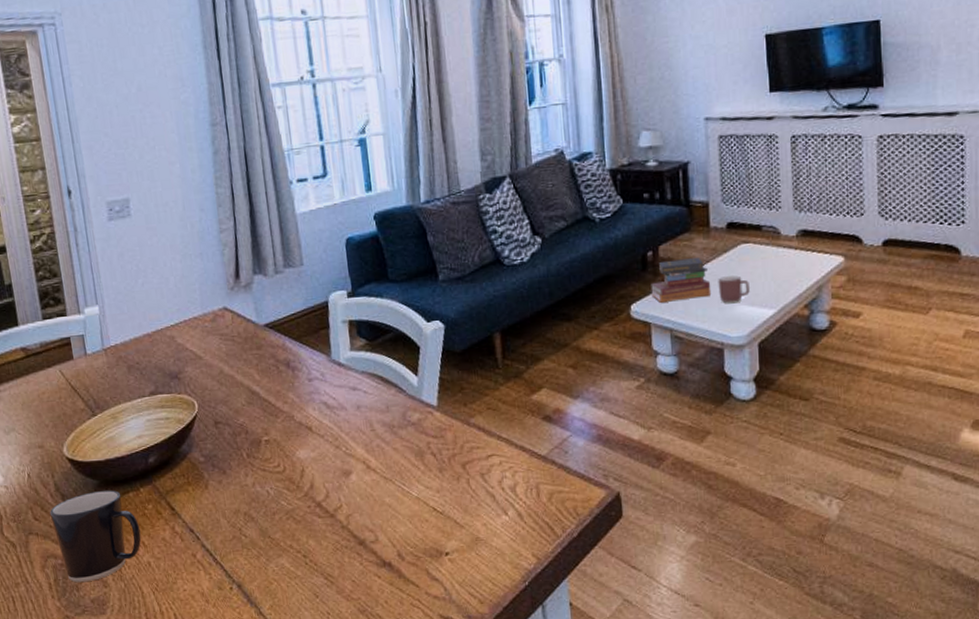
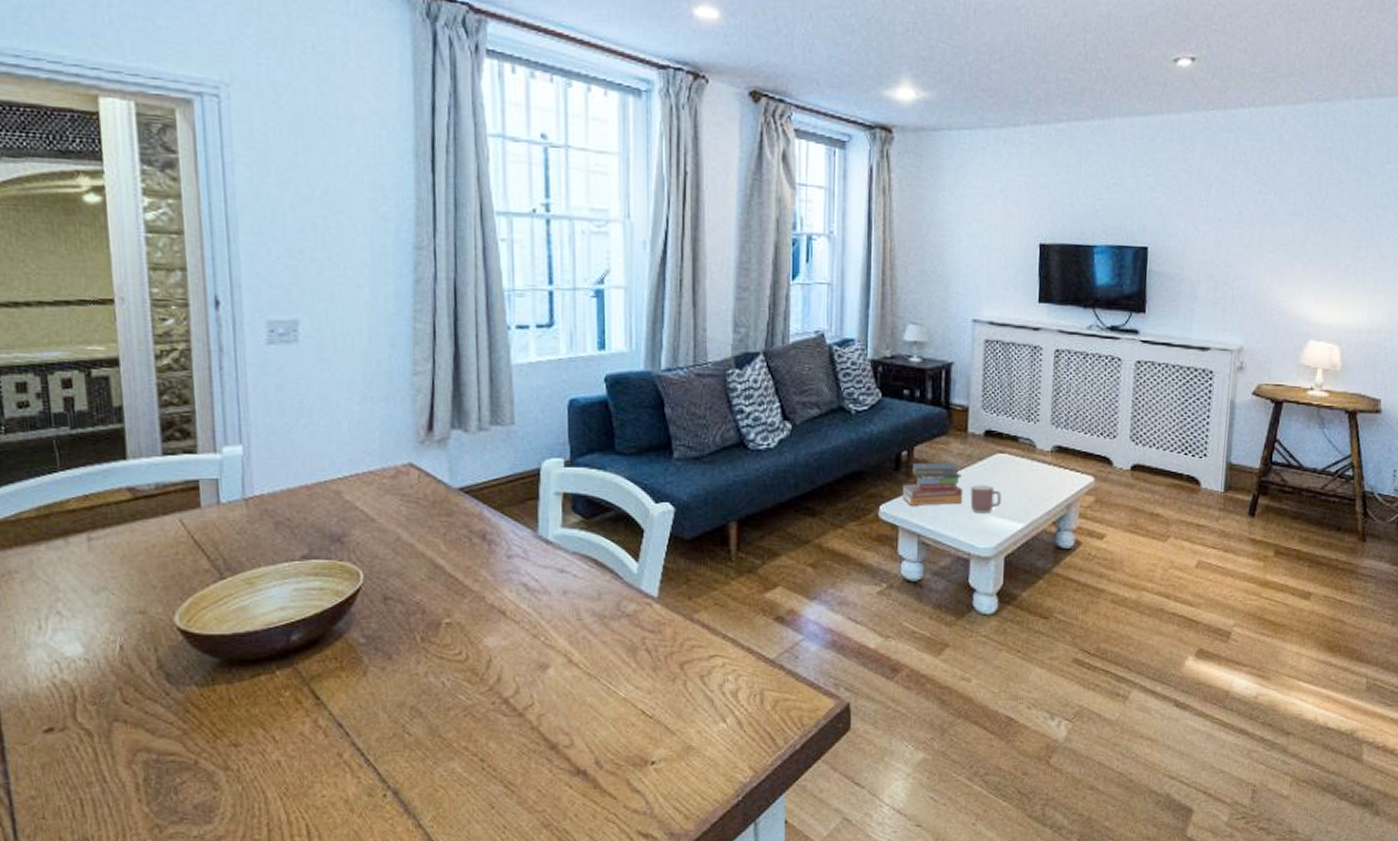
mug: present [49,490,142,583] -> none [146,670,271,784]

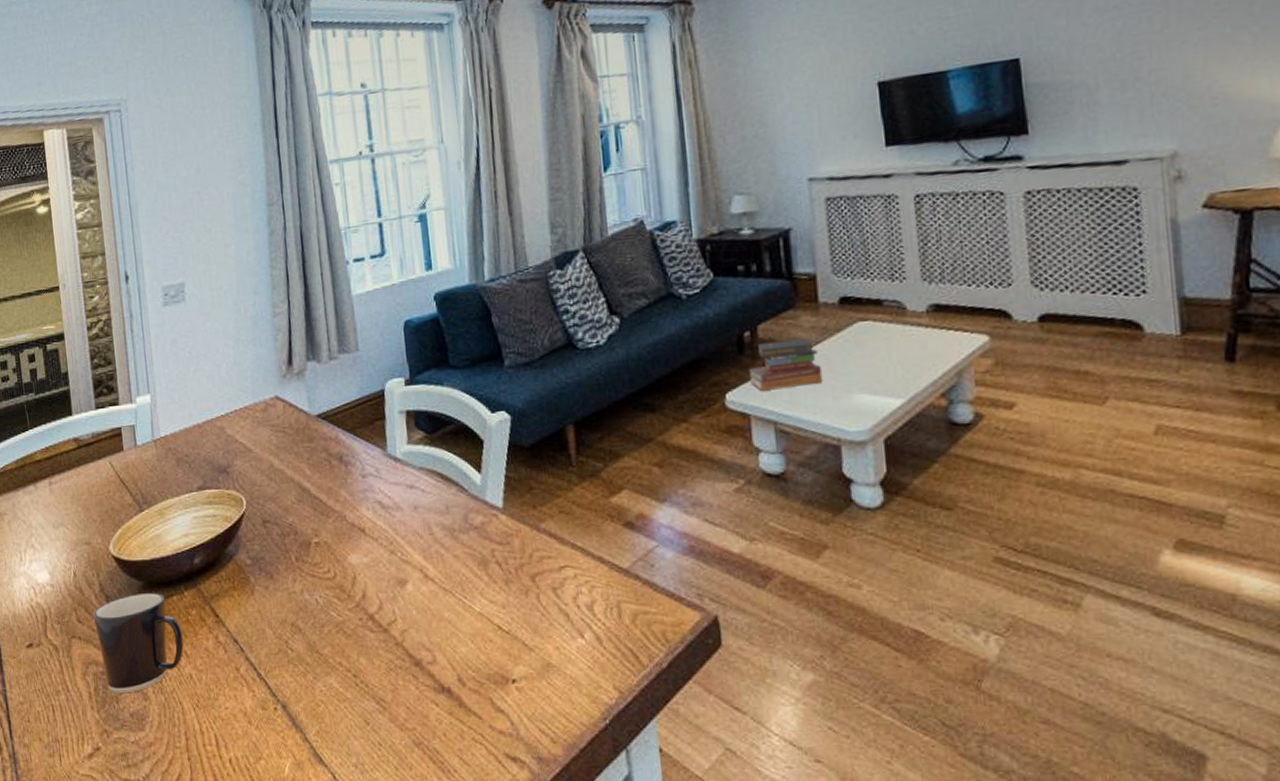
mug: none [146,670,271,784] -> present [93,592,184,694]
mug: present [970,485,1001,514] -> none [830,359,871,392]

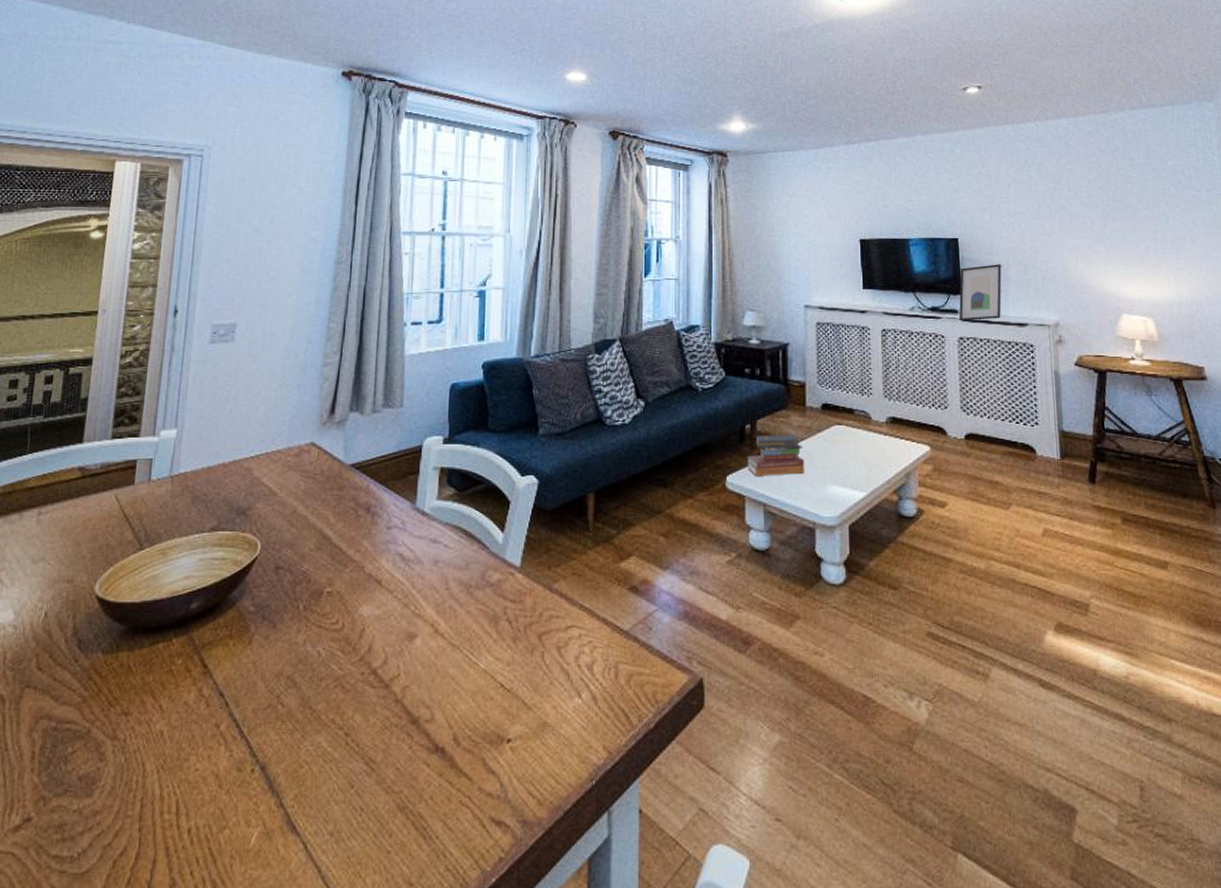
mug: present [93,592,184,694] -> none [57,638,162,753]
picture frame: none [1023,84,1088,170] -> present [959,264,1002,321]

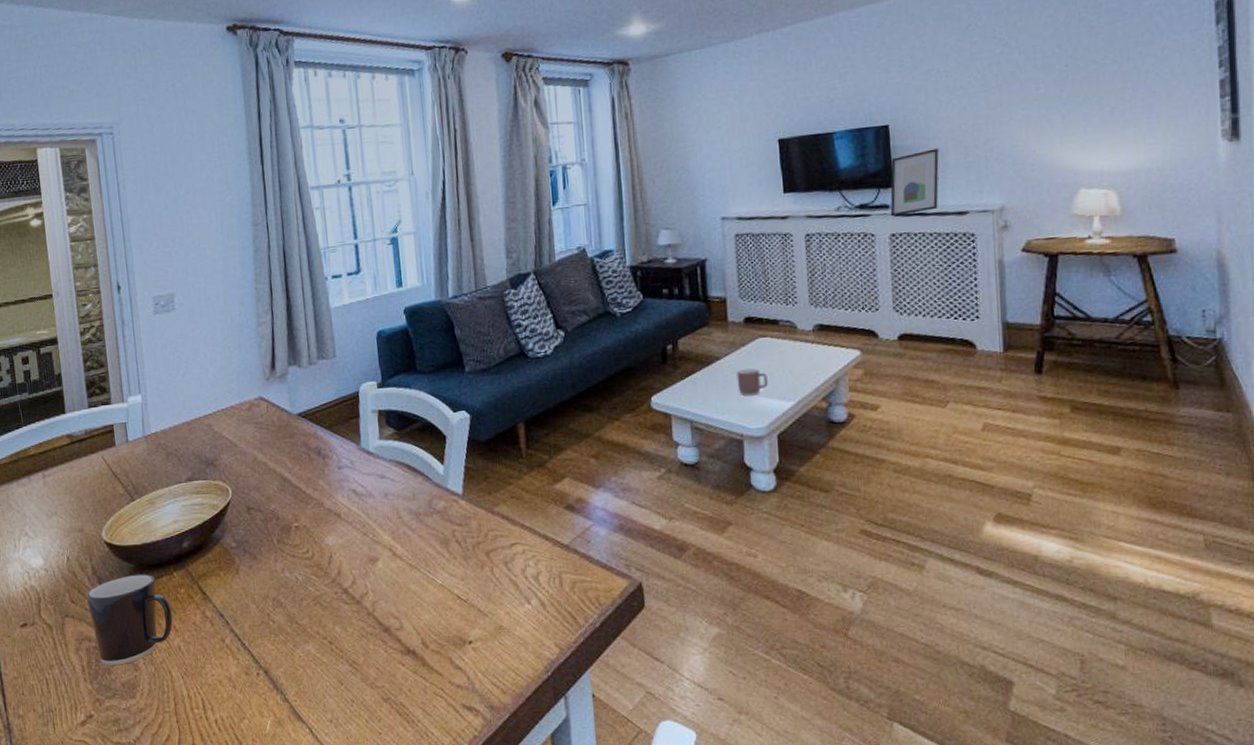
mug: none [57,638,162,753] -> present [86,573,173,666]
books: present [747,435,805,476] -> none [670,351,730,395]
mug: none [812,456,842,483] -> present [736,368,768,396]

